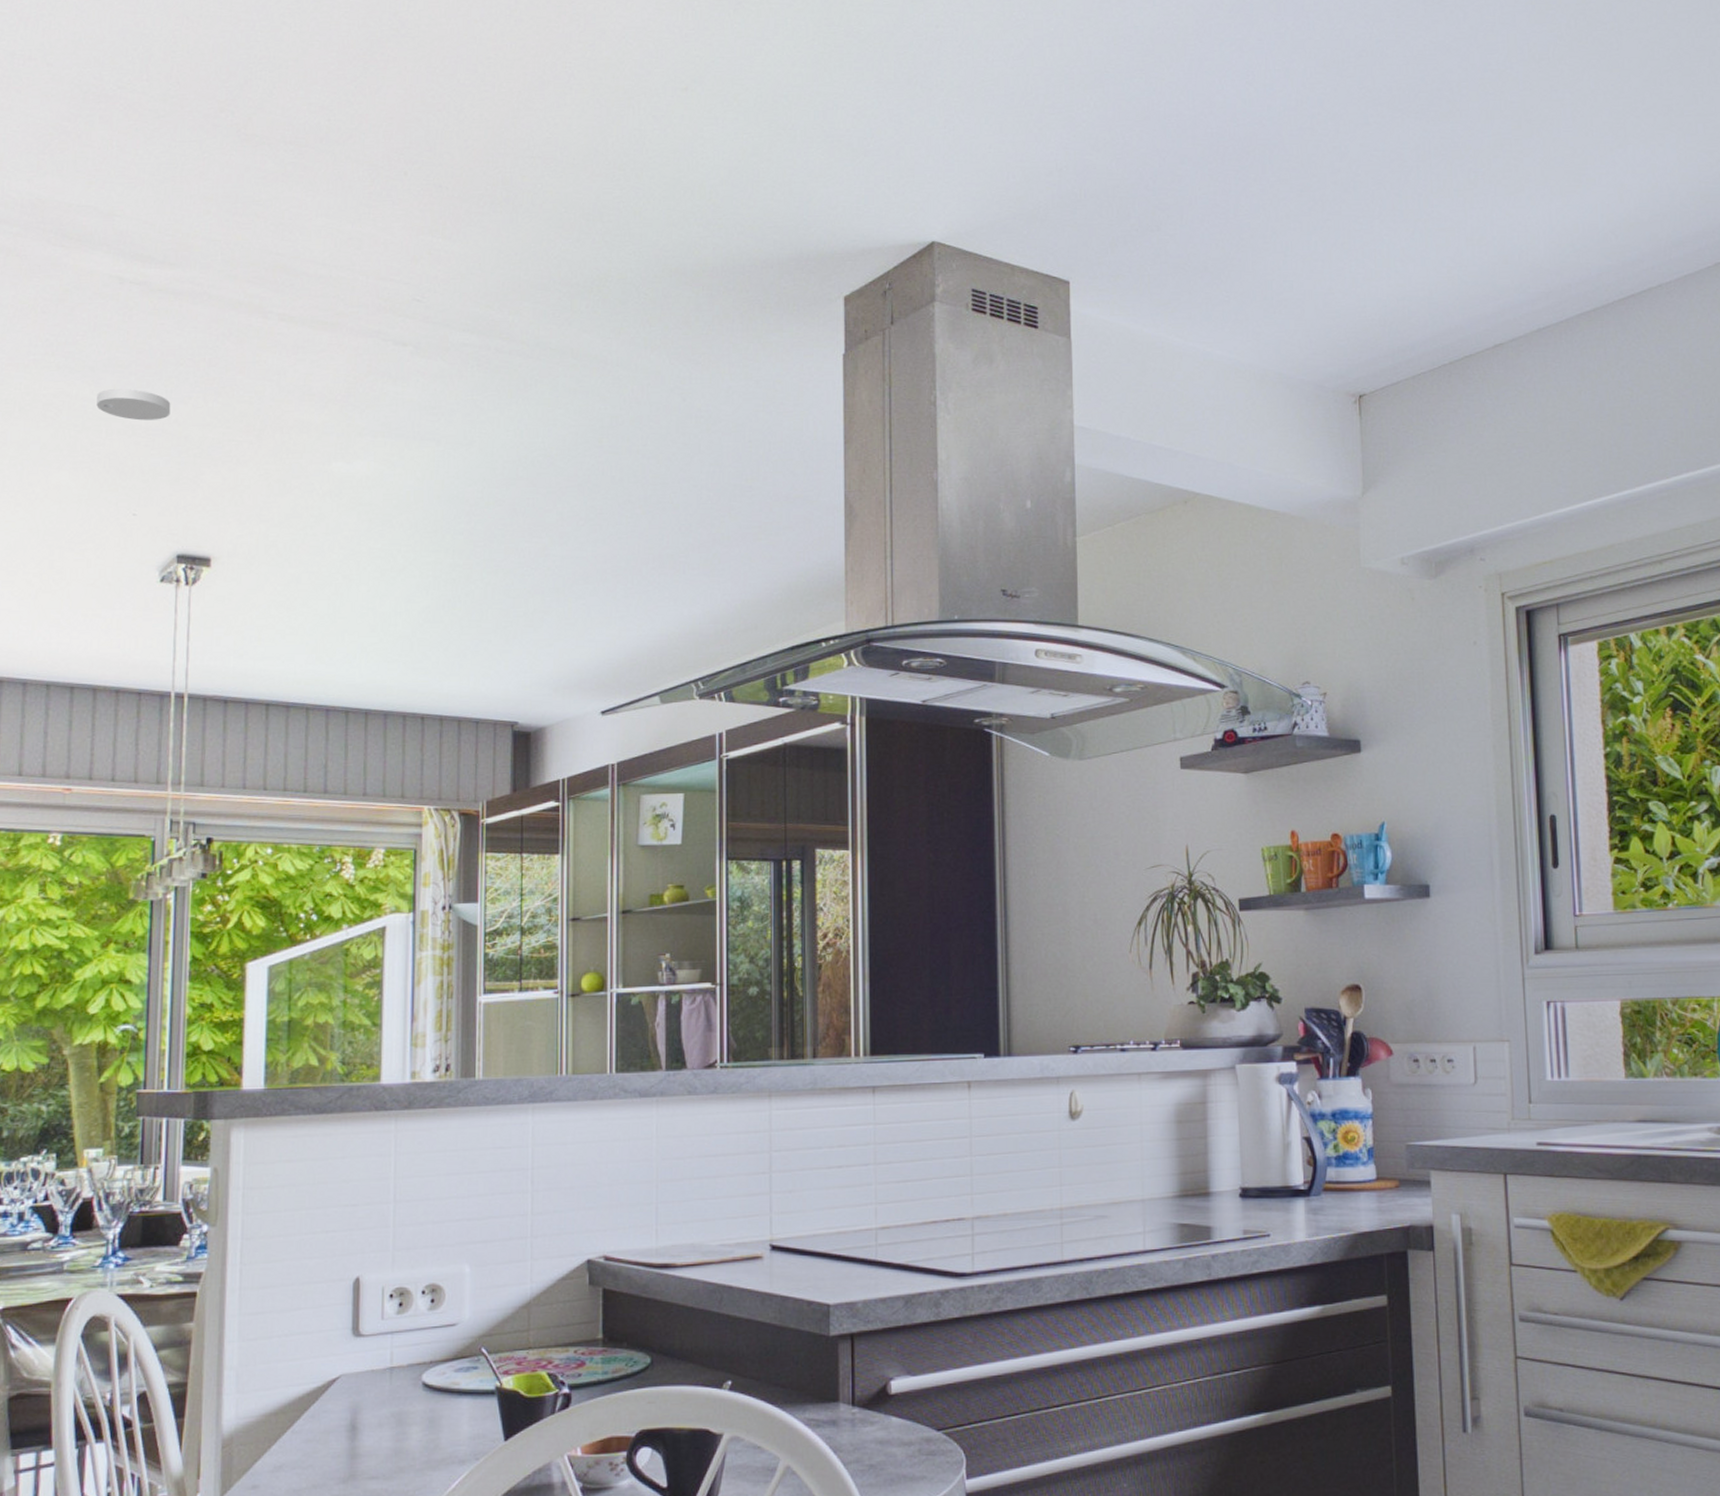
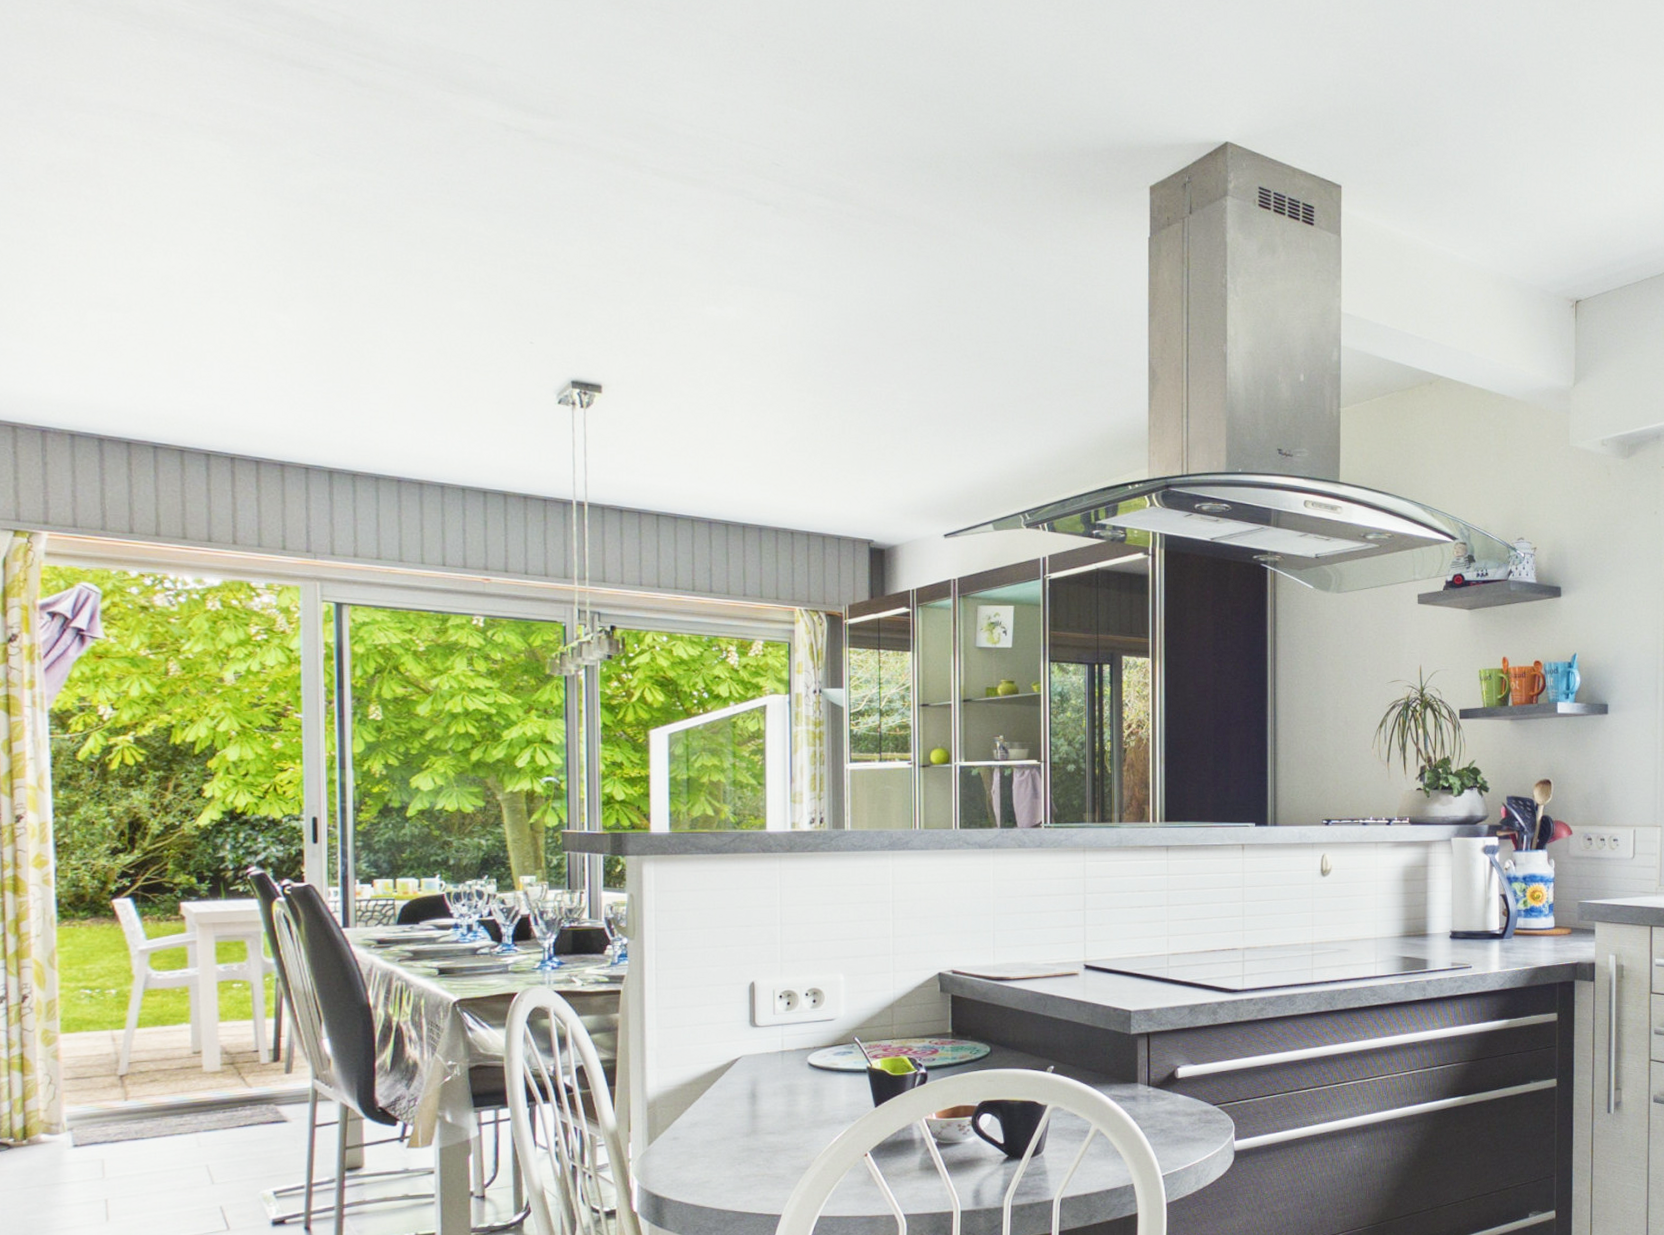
smoke detector: present [96,388,171,421] -> none [491,227,559,259]

